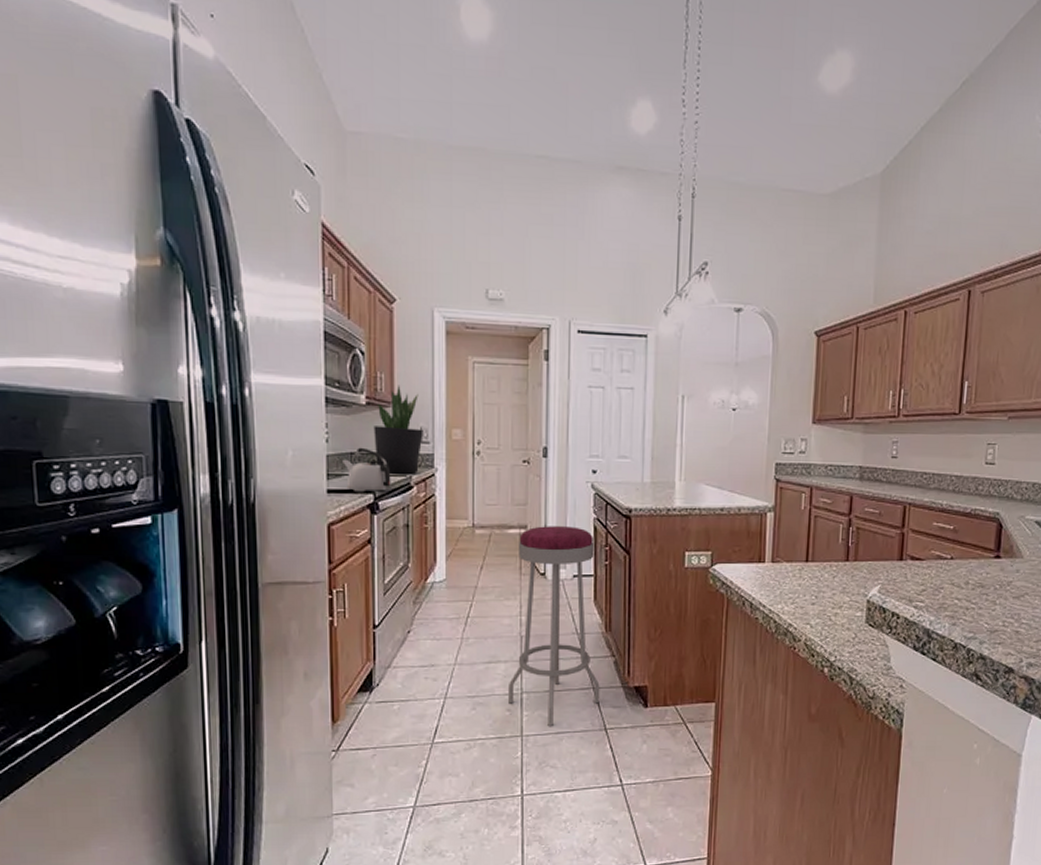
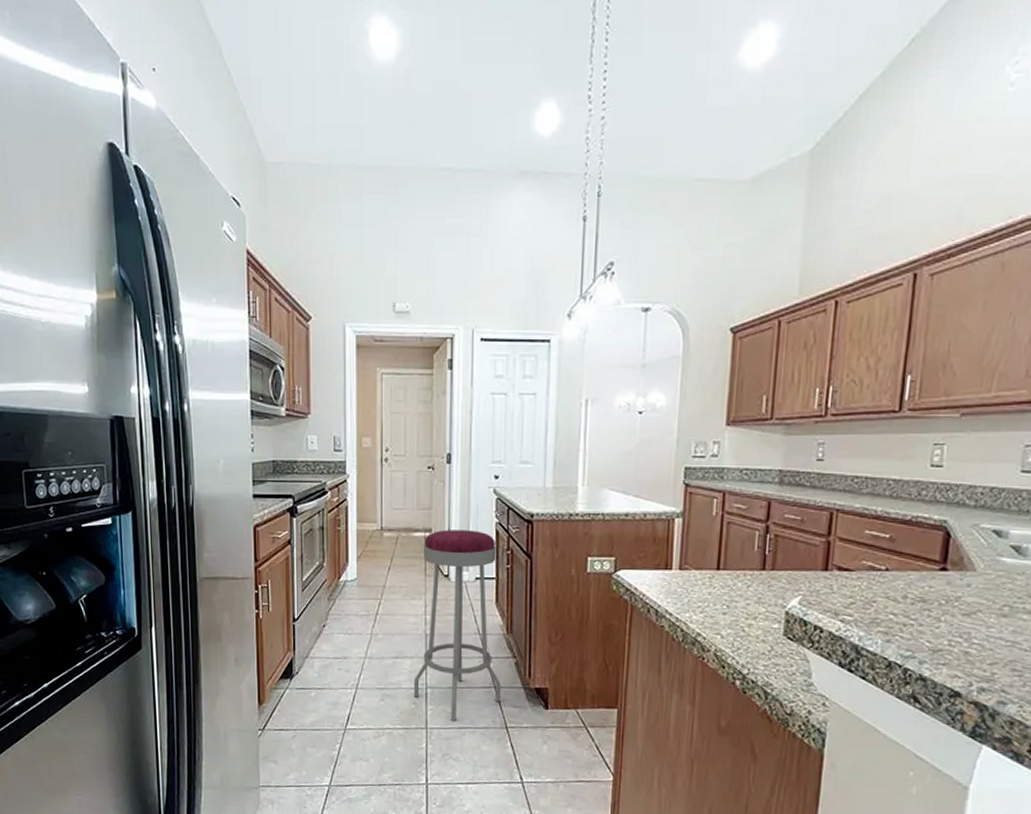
kettle: present [343,447,391,493] -> none [266,455,308,497]
planter: present [373,385,423,474] -> none [292,397,336,480]

